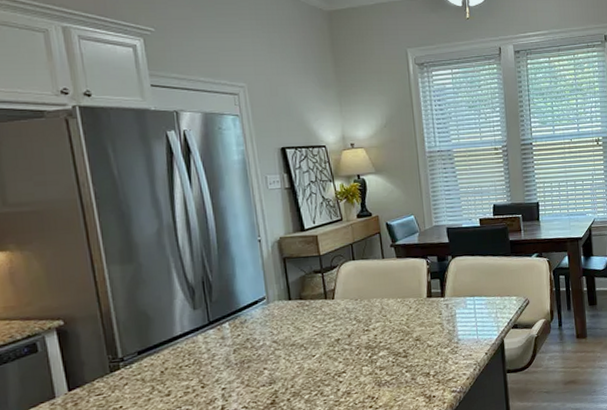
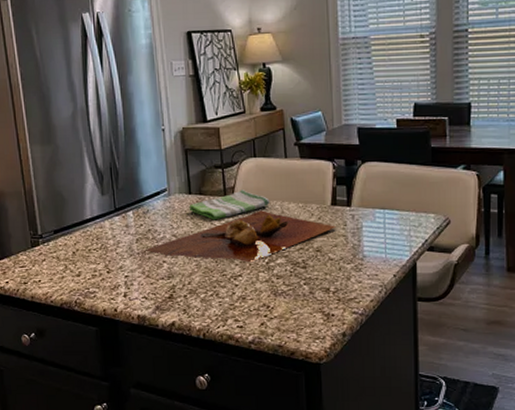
cutting board: none [244,308,432,364] -> present [146,210,336,263]
dish towel: none [289,291,370,323] -> present [189,190,270,220]

